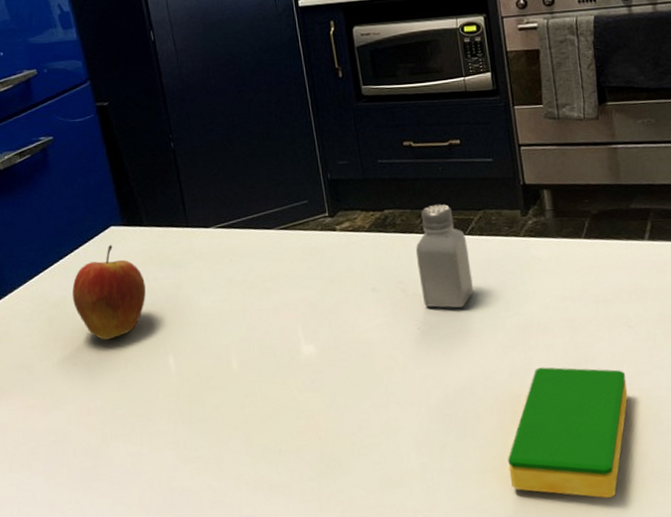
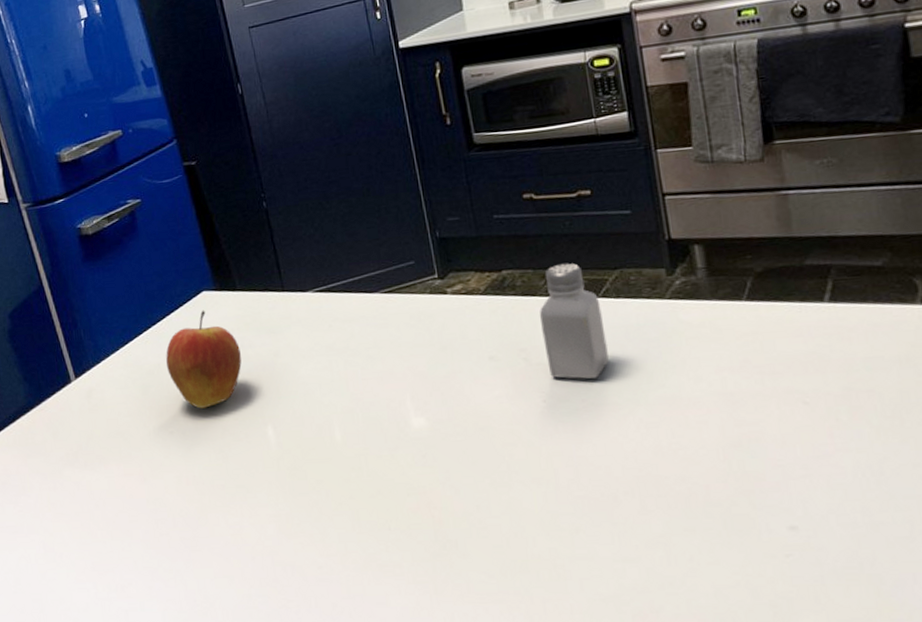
dish sponge: present [508,367,628,498] -> none [652,446,803,597]

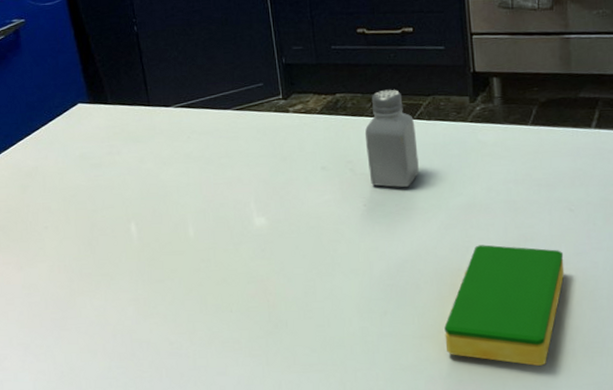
apple: present [166,310,242,409] -> none [43,120,110,207]
dish sponge: none [652,446,803,597] -> present [444,245,565,366]

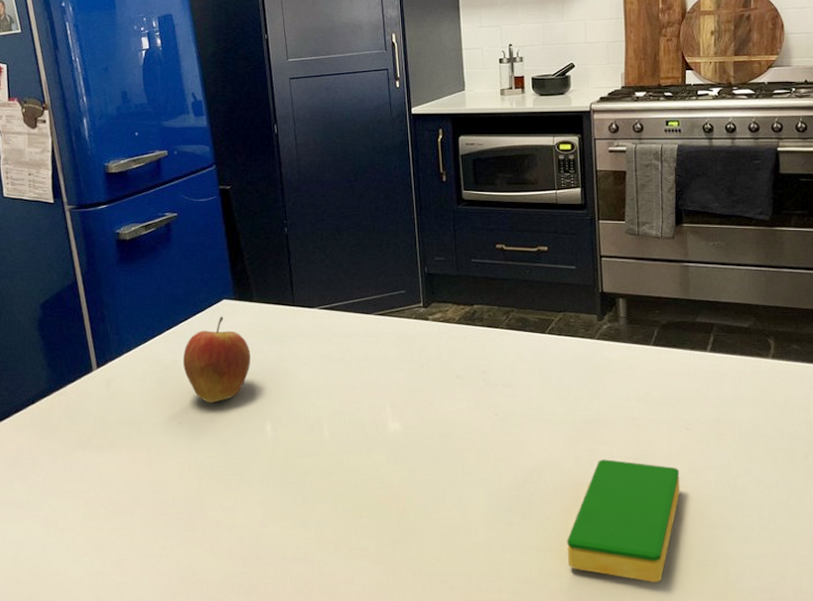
apple: none [43,120,110,207] -> present [183,316,250,403]
saltshaker: present [364,89,419,188] -> none [499,303,548,400]

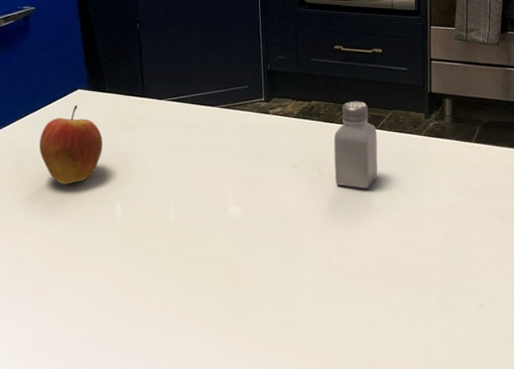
saltshaker: none [499,303,548,400] -> present [333,101,378,189]
dish sponge: present [567,459,680,582] -> none [388,244,493,353]

